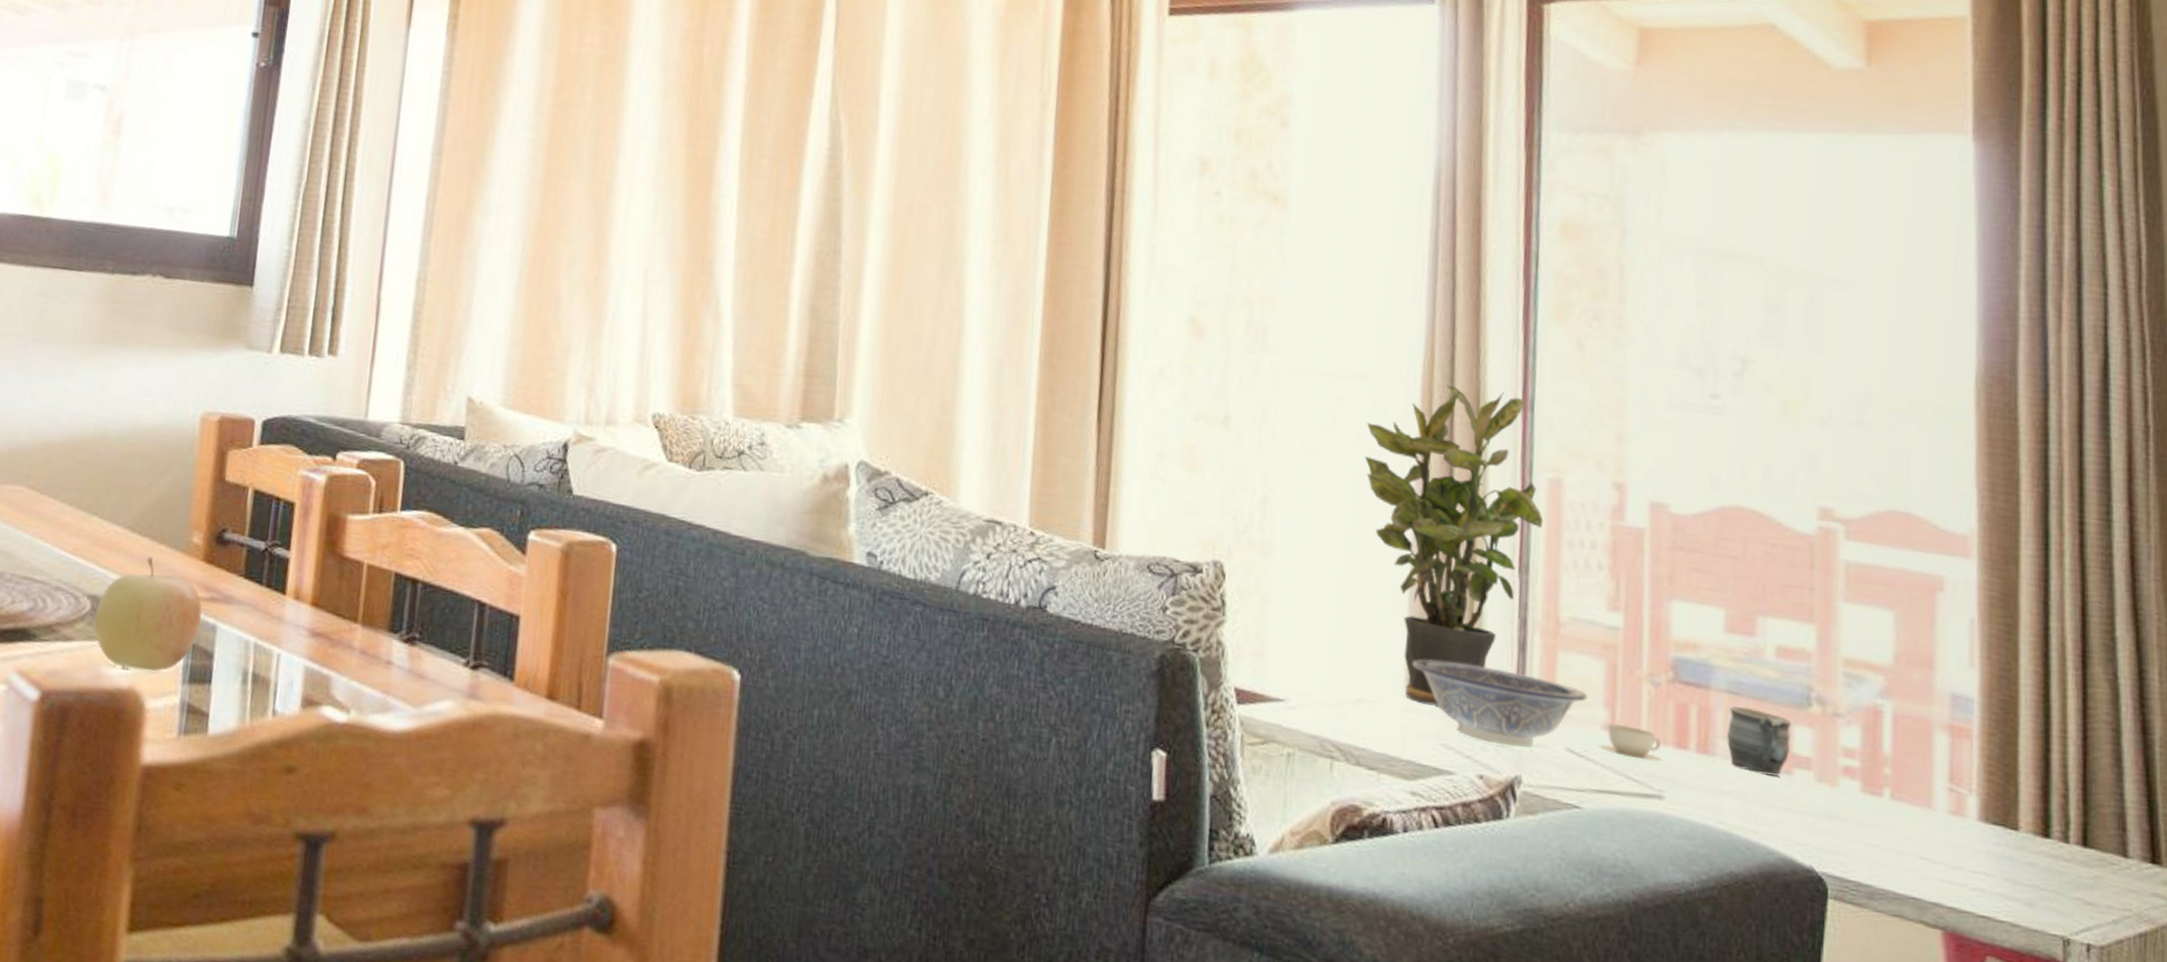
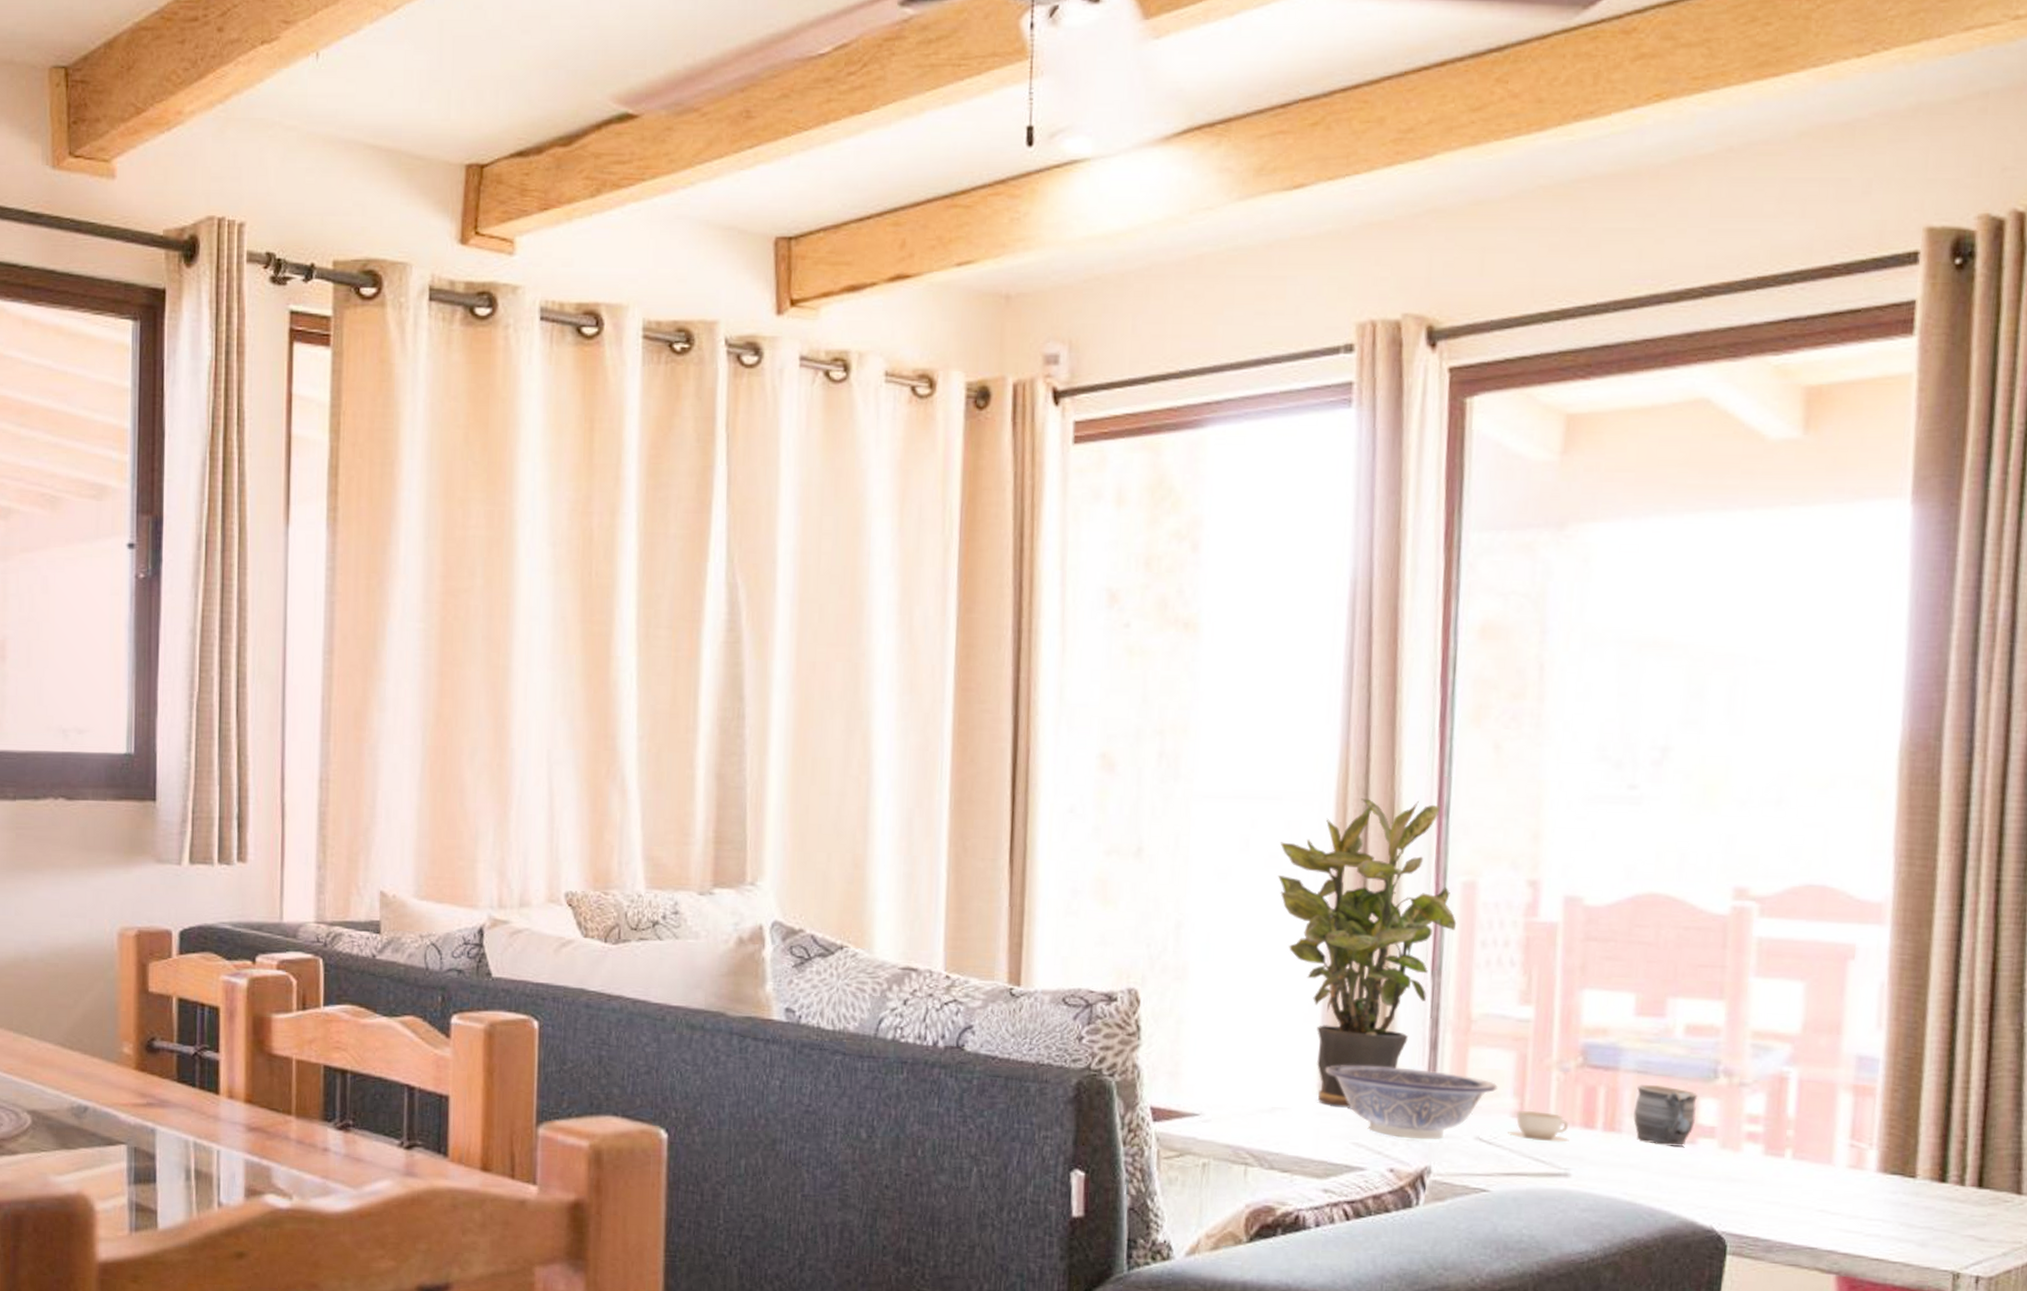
fruit: present [94,556,202,672] -> none [37,1069,140,1176]

